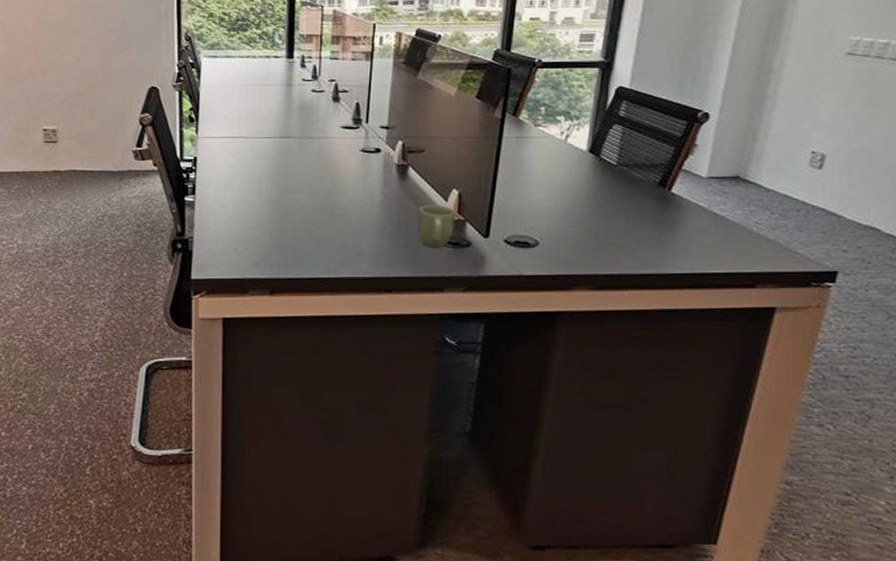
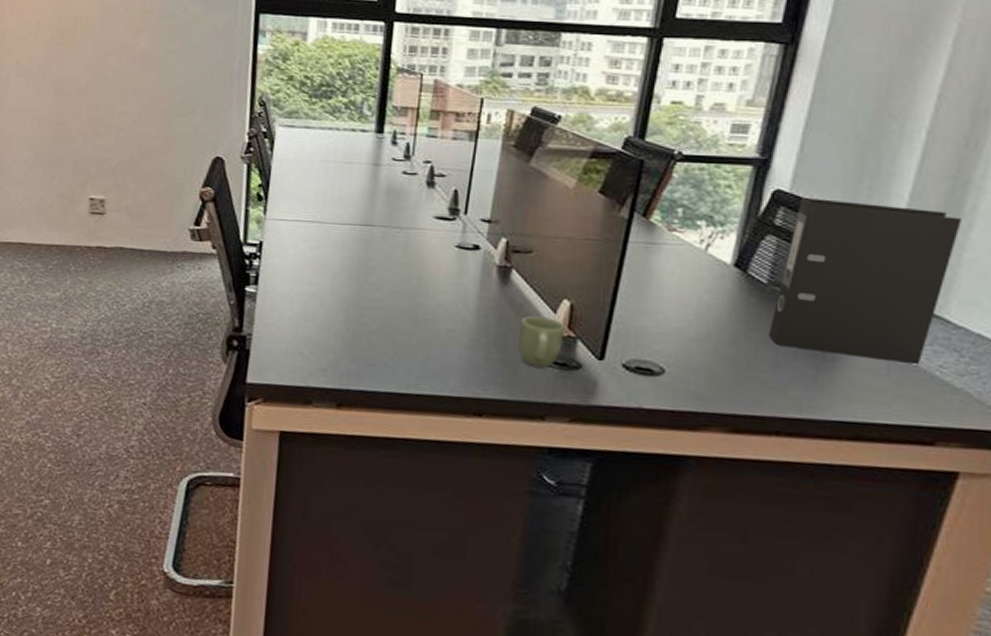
binder: none [619,91,766,223] -> present [768,196,961,365]

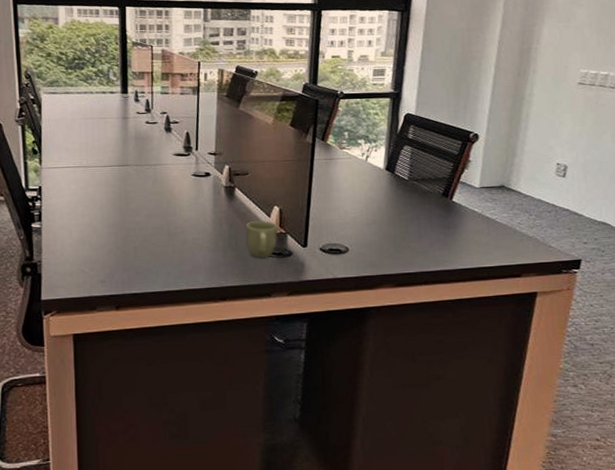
binder: present [768,196,961,365] -> none [412,117,521,225]

